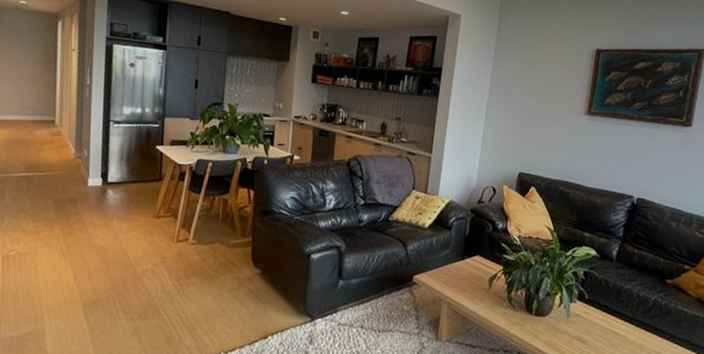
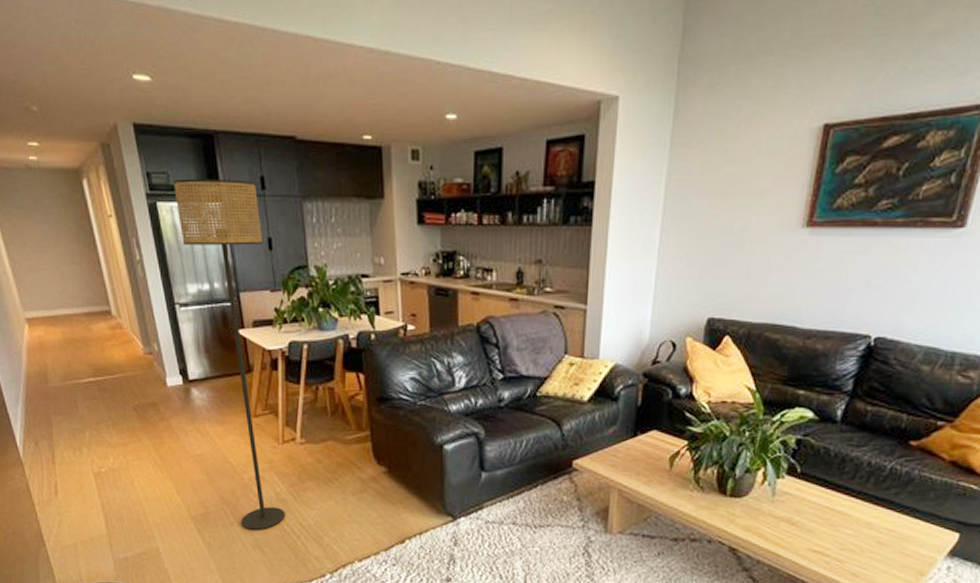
floor lamp: none [126,30,194,319] -> present [172,178,285,530]

